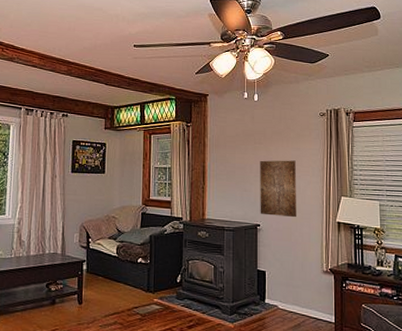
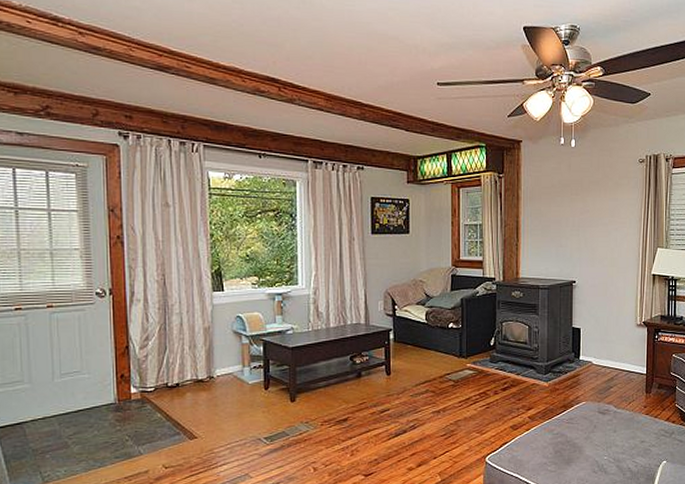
wall art: present [260,160,296,218] -> none [576,212,613,272]

